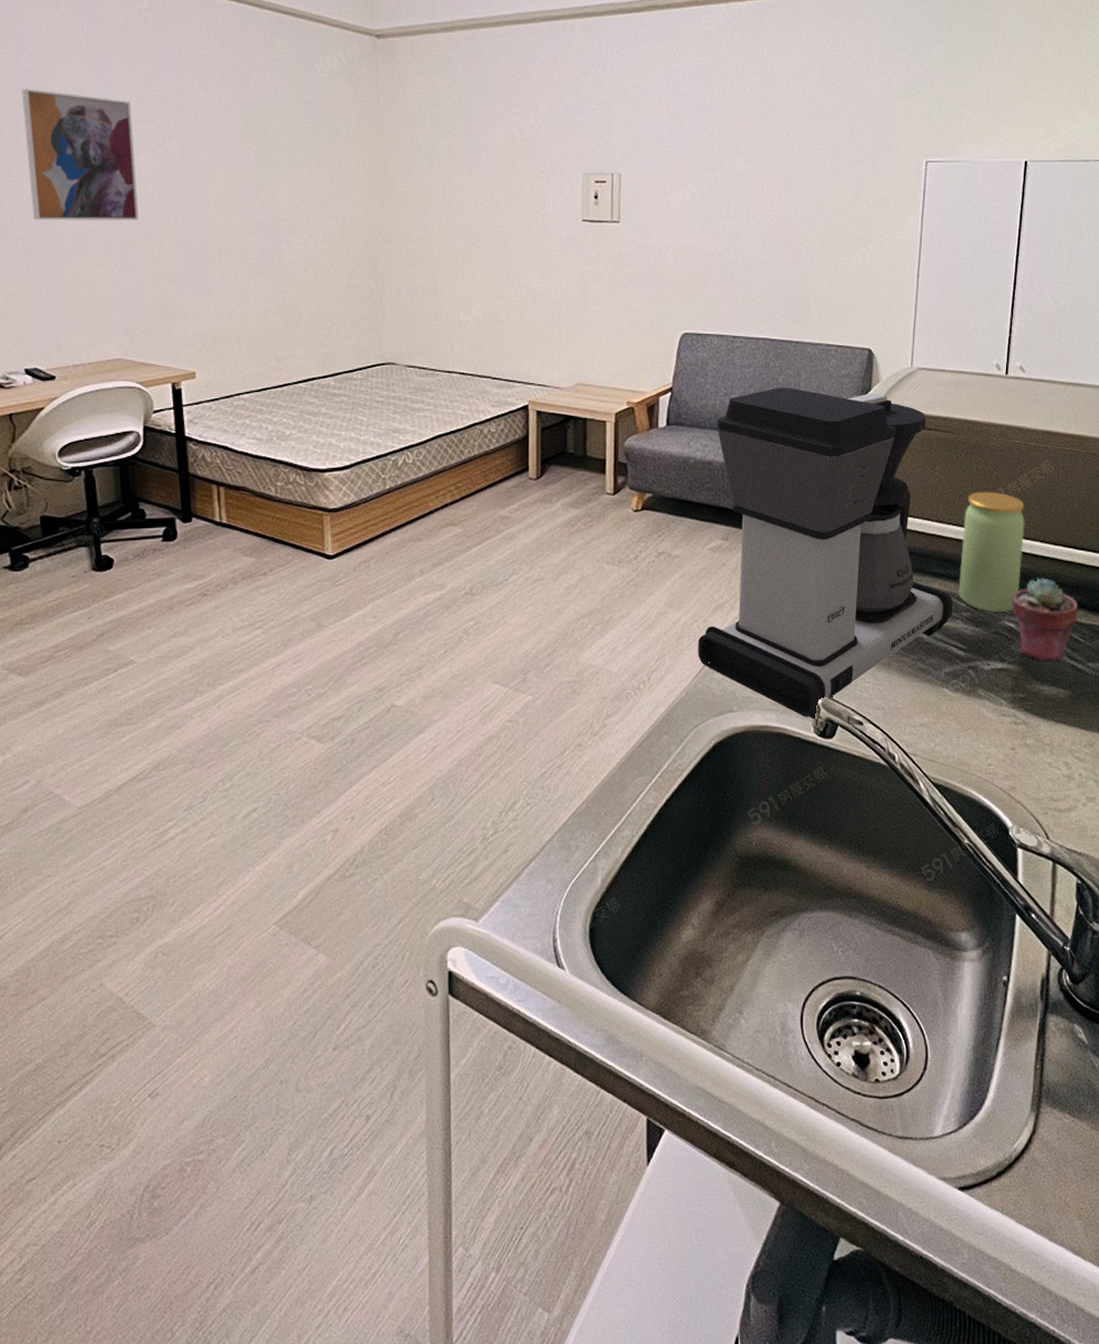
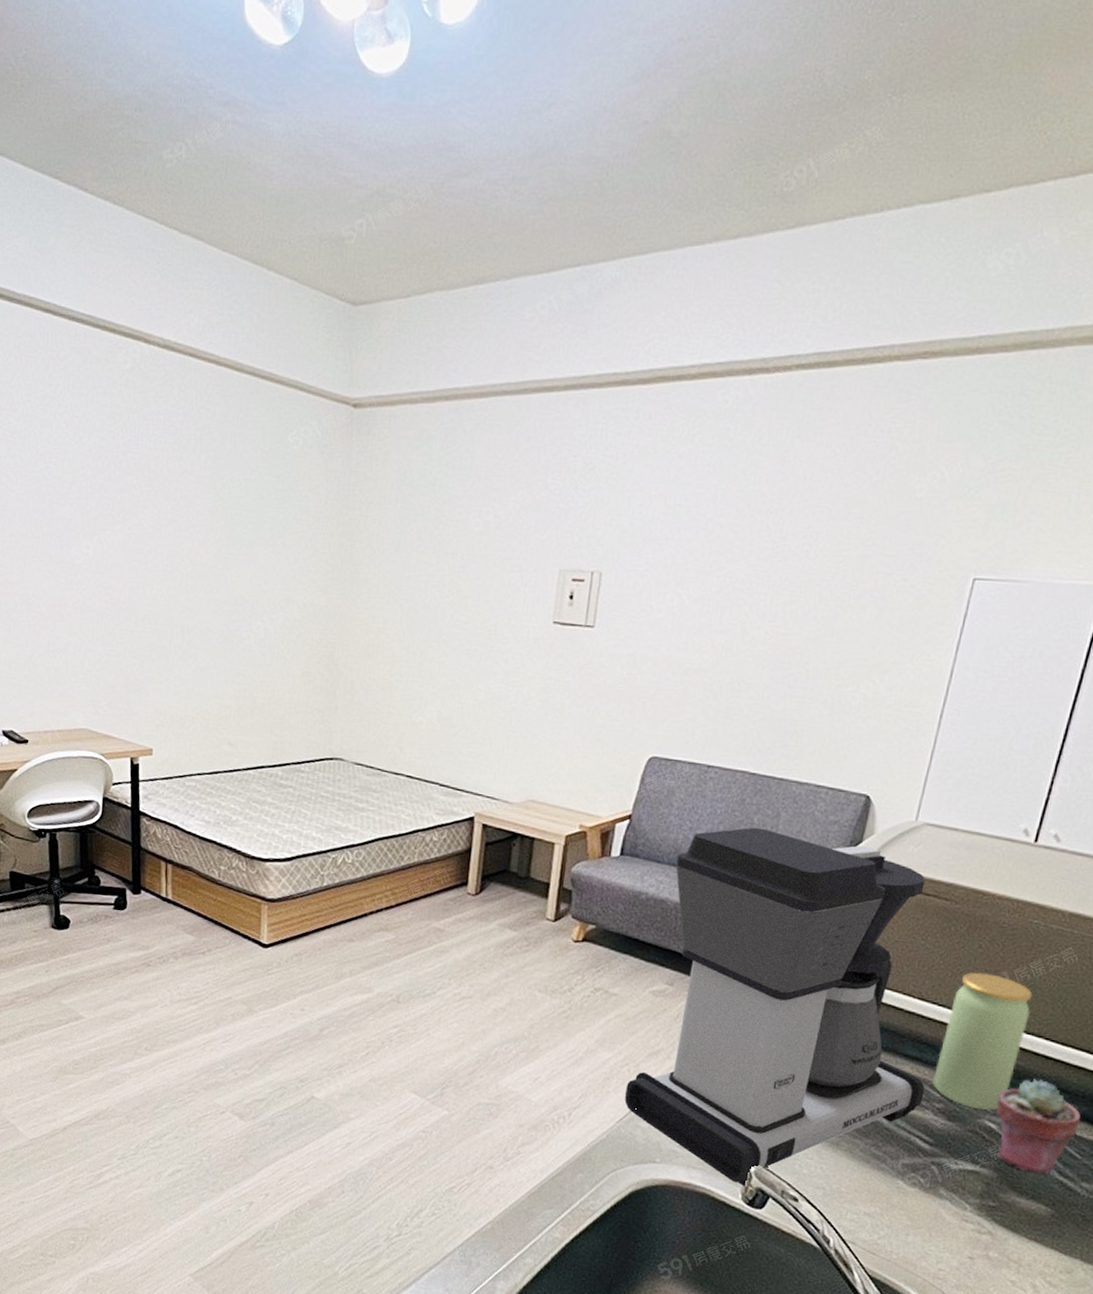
wall art: present [22,89,140,221] -> none [10,451,111,592]

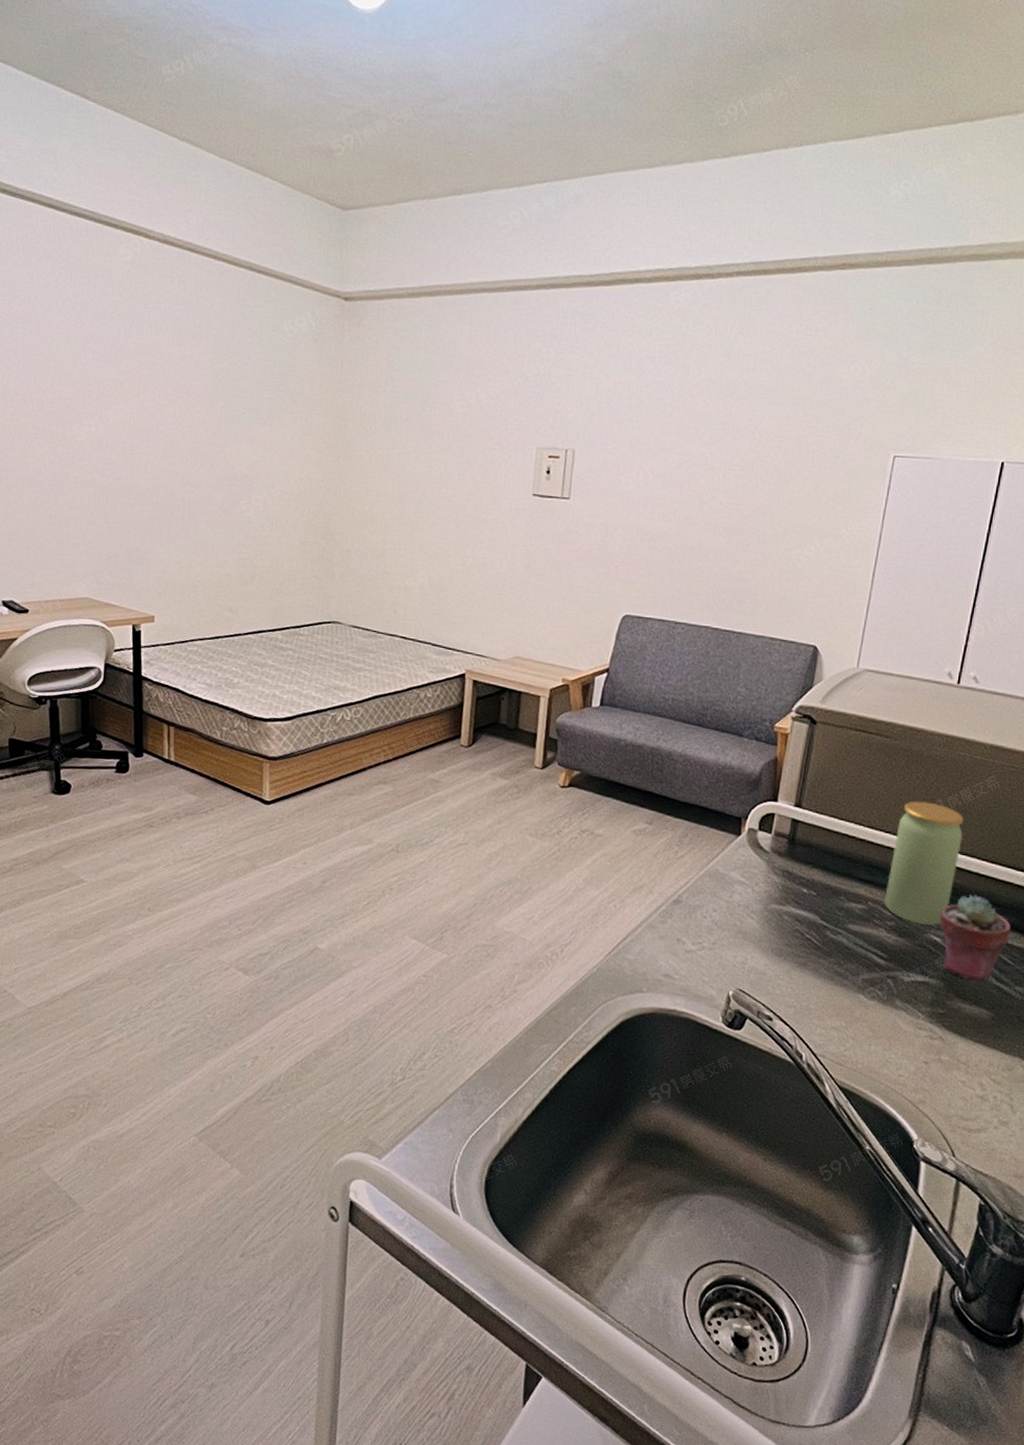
coffee maker: present [625,827,925,1187] -> none [612,677,878,1010]

